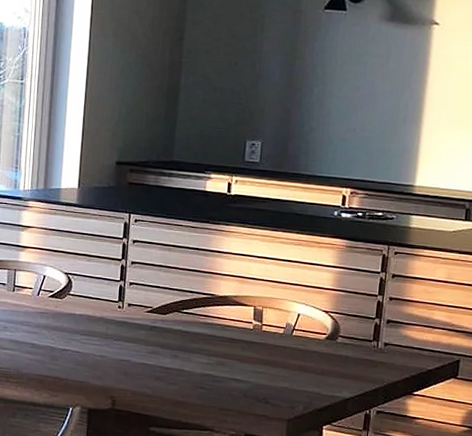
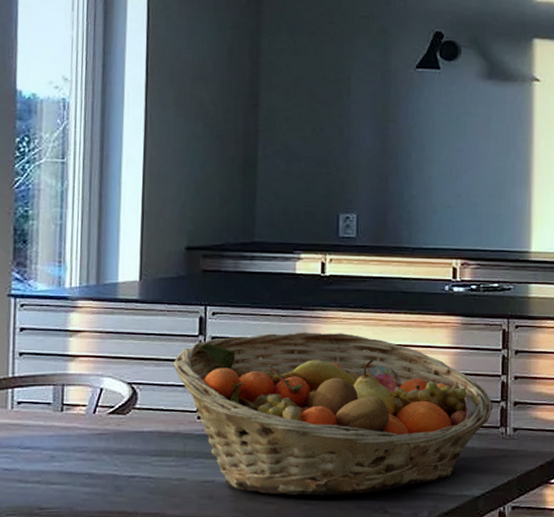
fruit basket: none [101,241,368,385] -> present [173,332,494,496]

